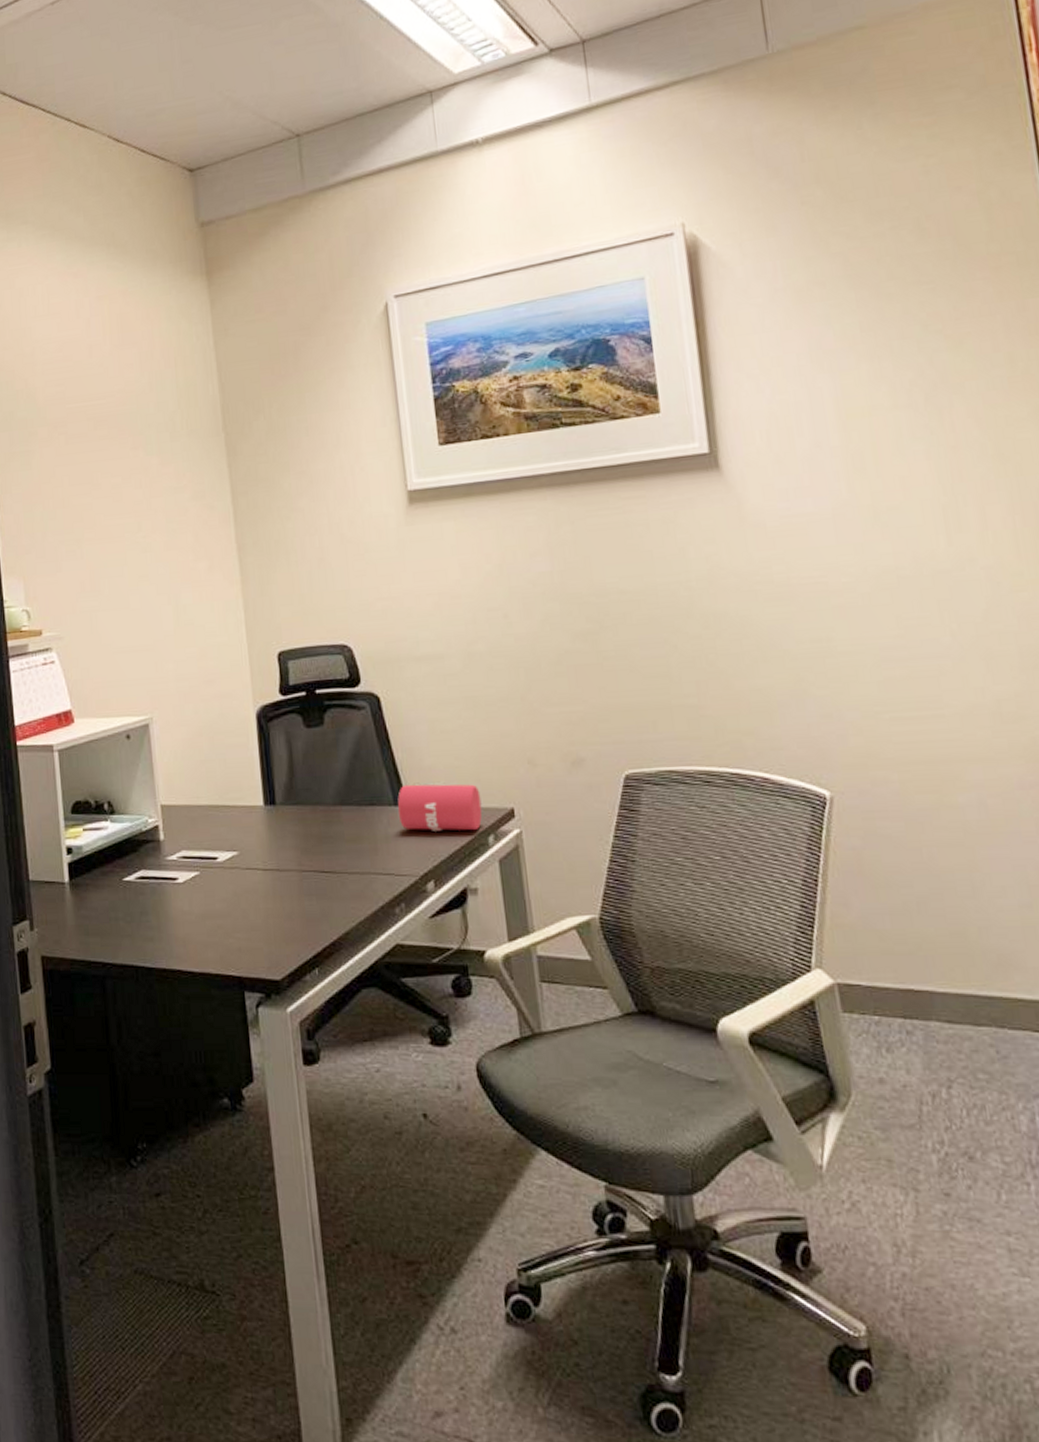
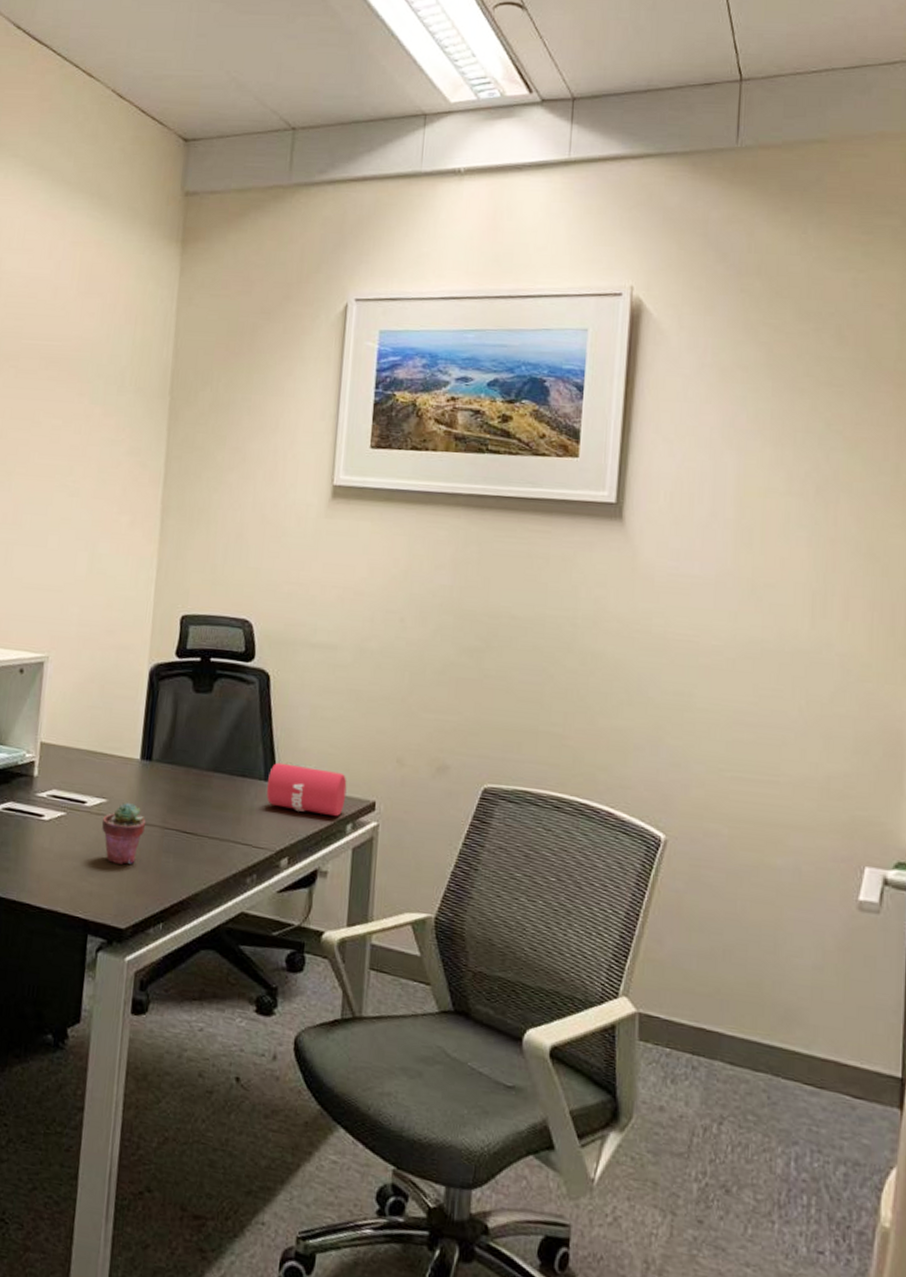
potted succulent: none [237,852,282,915] -> present [101,802,146,865]

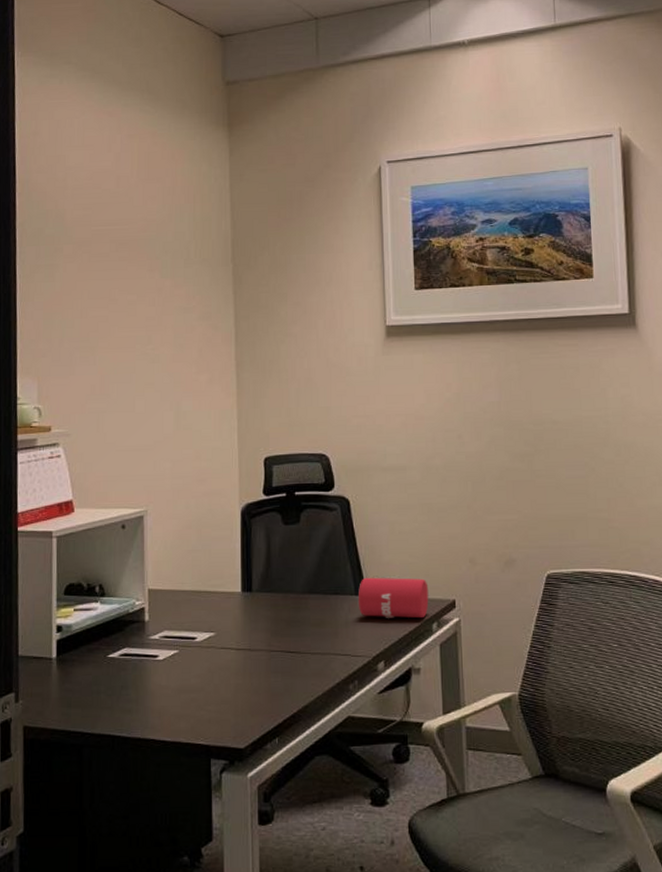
potted succulent: present [101,802,146,865] -> none [212,633,253,690]

